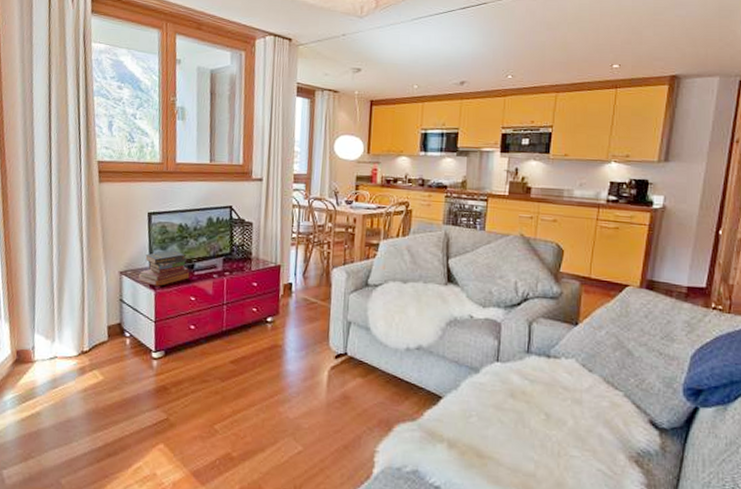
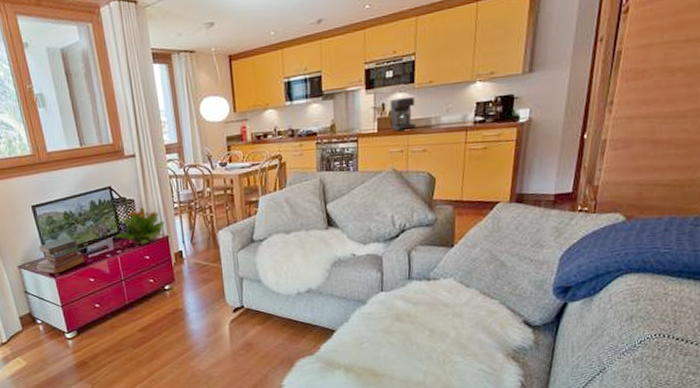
potted flower: none [226,232,279,271] -> present [115,208,165,245]
coffee maker: none [521,165,549,198] -> present [389,96,417,132]

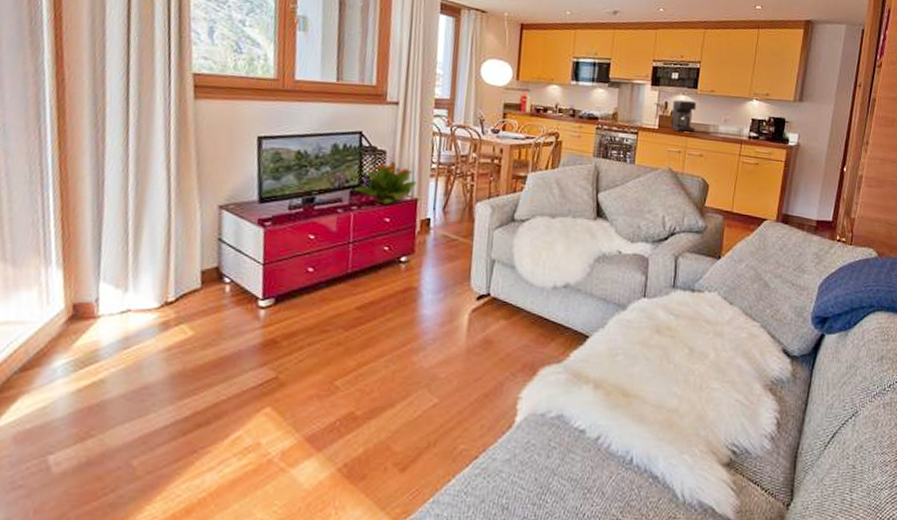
books: present [36,237,85,275] -> none [243,180,309,224]

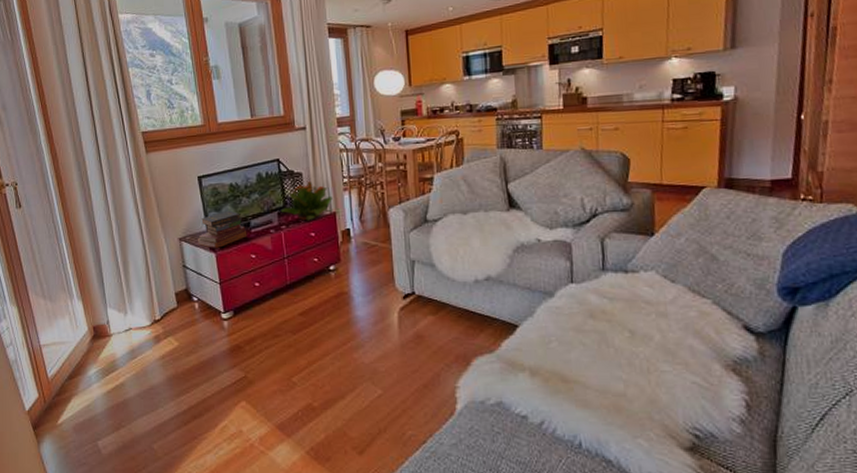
books: none [243,180,309,224] -> present [197,210,247,249]
coffee maker: present [670,100,697,132] -> none [576,72,607,108]

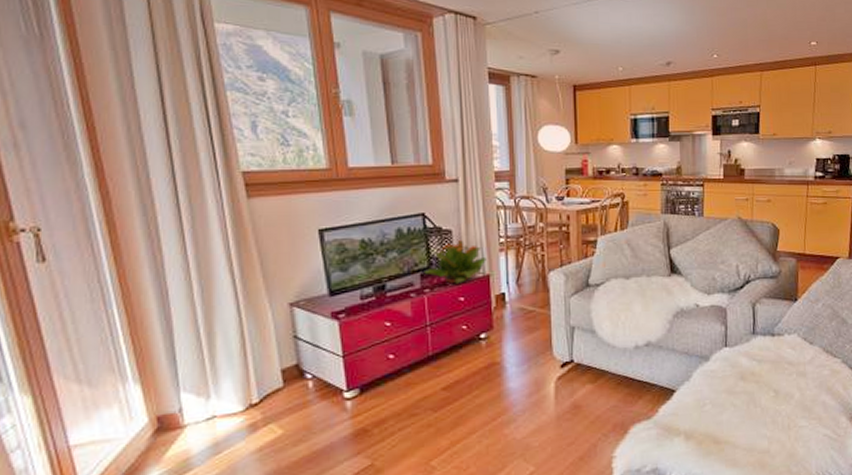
books: present [197,210,247,249] -> none [314,270,381,317]

